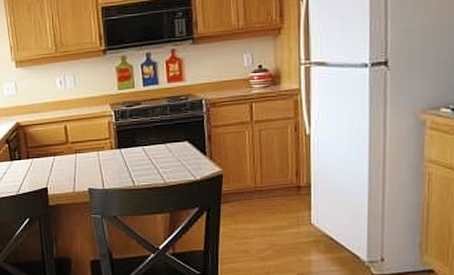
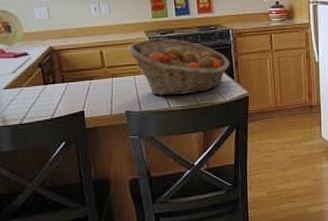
fruit basket: none [91,111,202,173] -> present [127,38,230,96]

